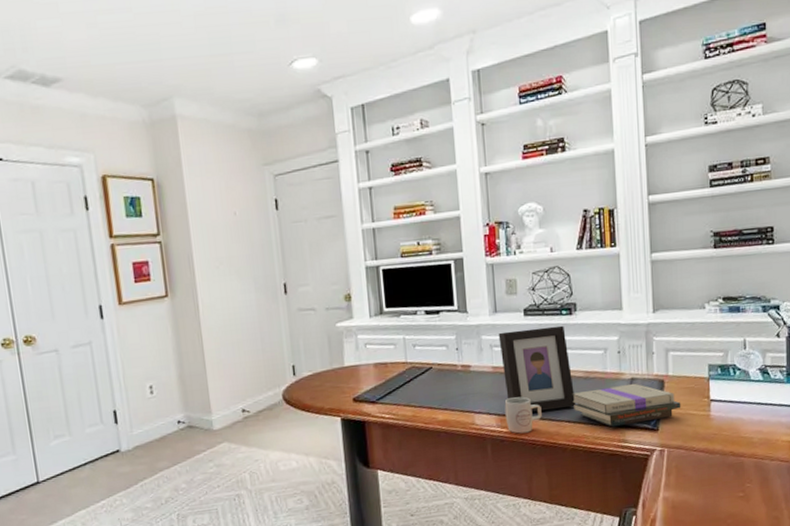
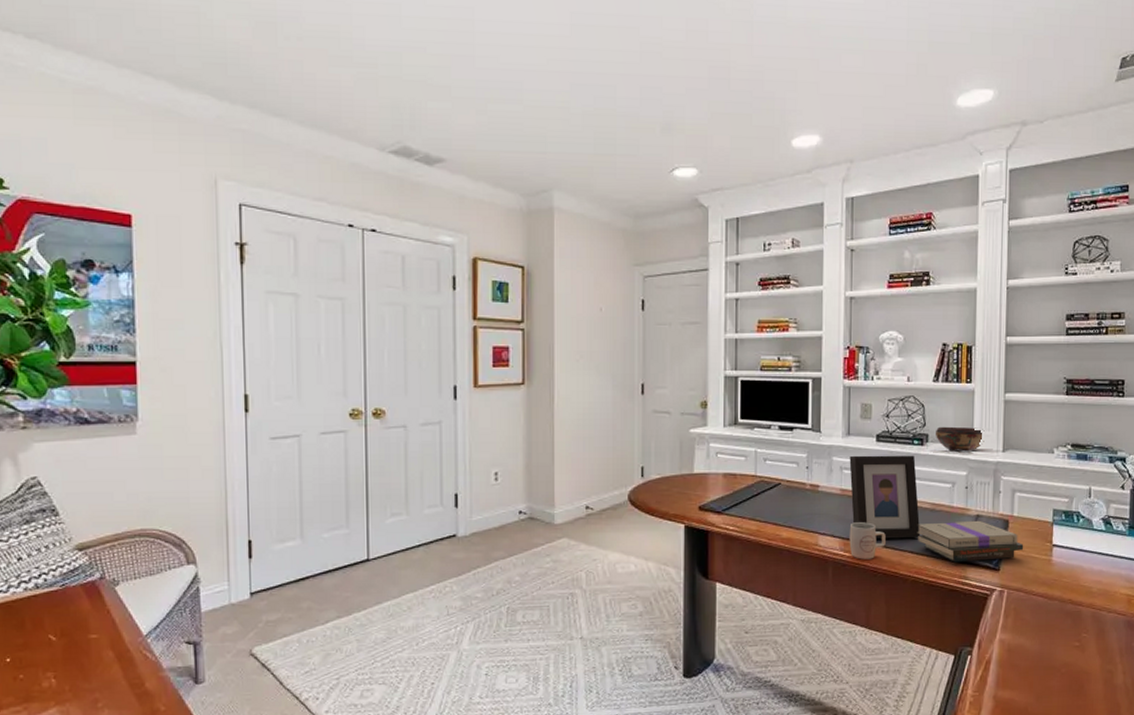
decorative bowl: none [583,291,634,317] -> present [936,426,985,452]

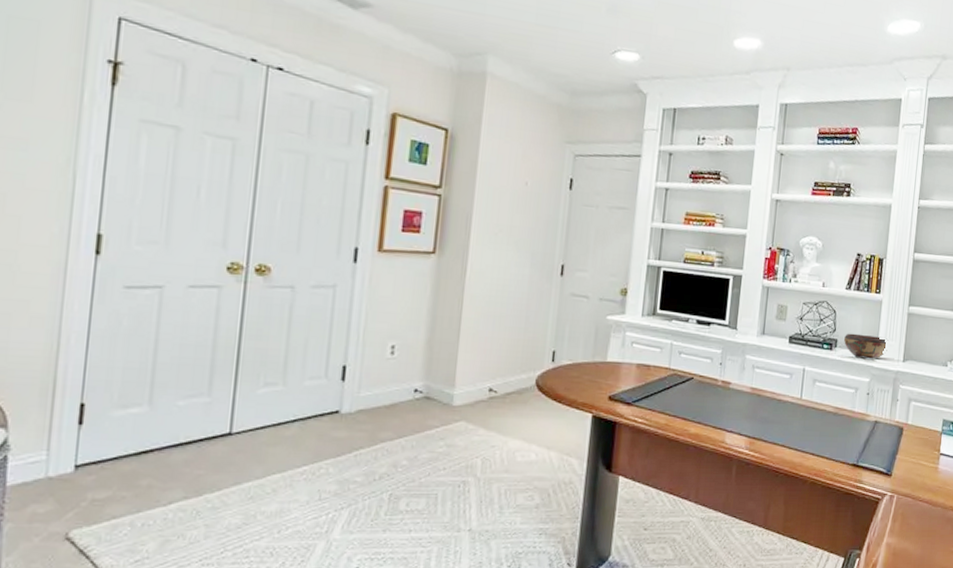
picture frame: present [849,455,921,539] -> none [759,355,824,441]
mug: present [849,522,886,560] -> none [754,421,790,459]
books: present [917,520,1024,563] -> none [819,426,915,466]

